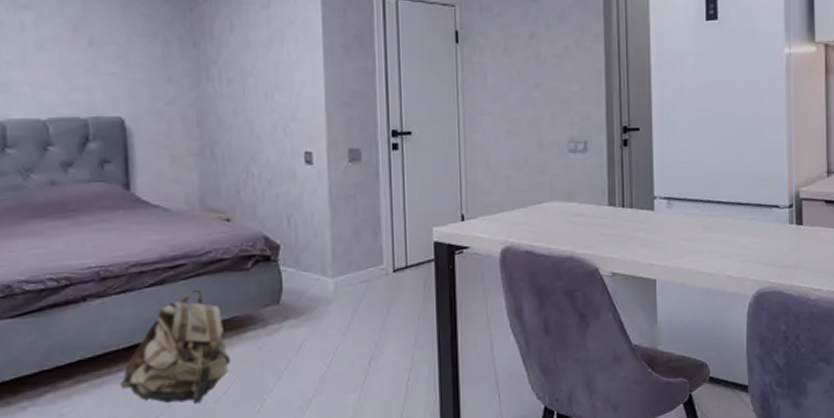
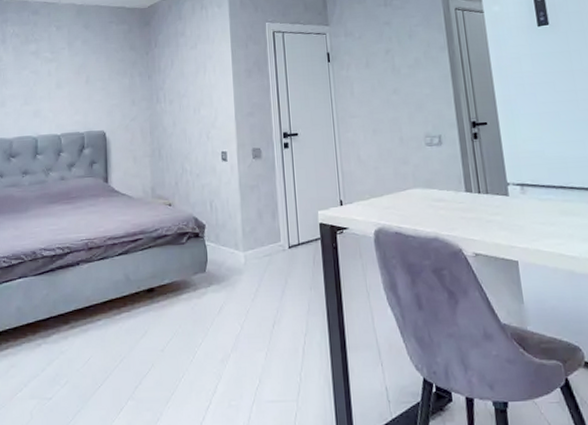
backpack: present [119,289,232,404] -> none [98,258,172,351]

